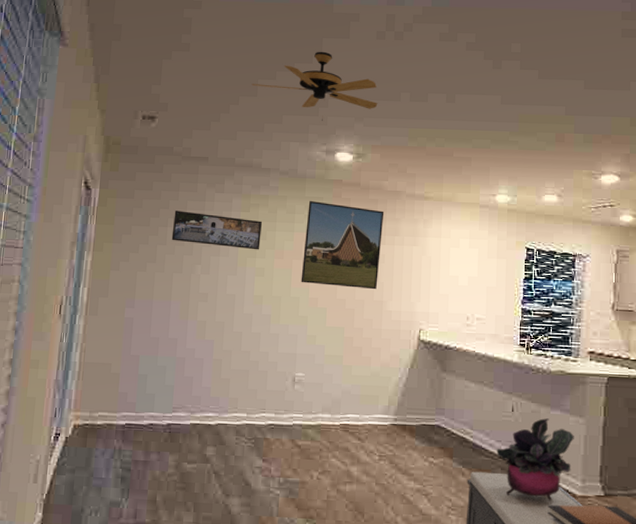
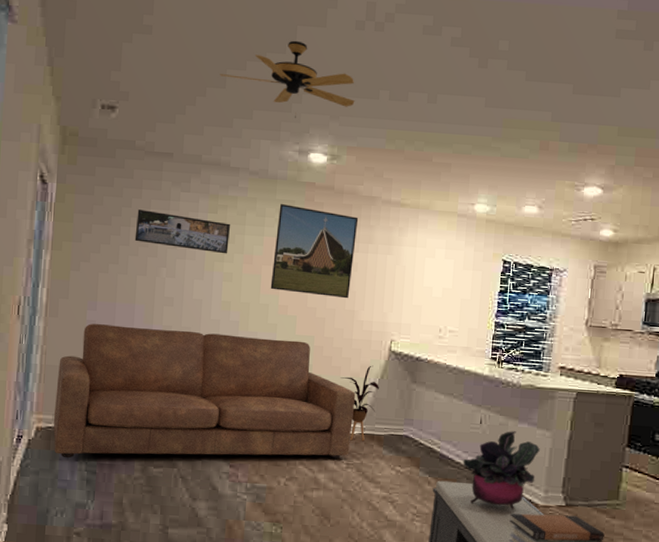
sofa: none [90,321,387,456] -> present [53,324,356,460]
house plant: none [371,355,409,433] -> present [340,365,379,442]

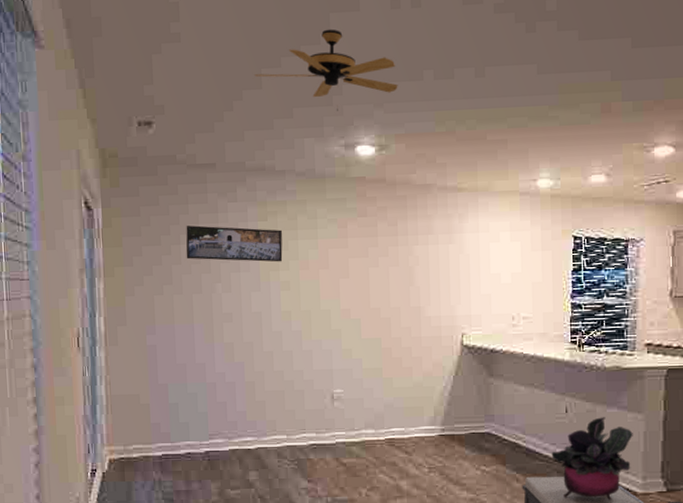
sofa: present [53,324,356,460] -> none [124,344,431,488]
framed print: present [270,204,359,299] -> none [330,203,415,295]
house plant: present [340,365,379,442] -> none [413,362,454,443]

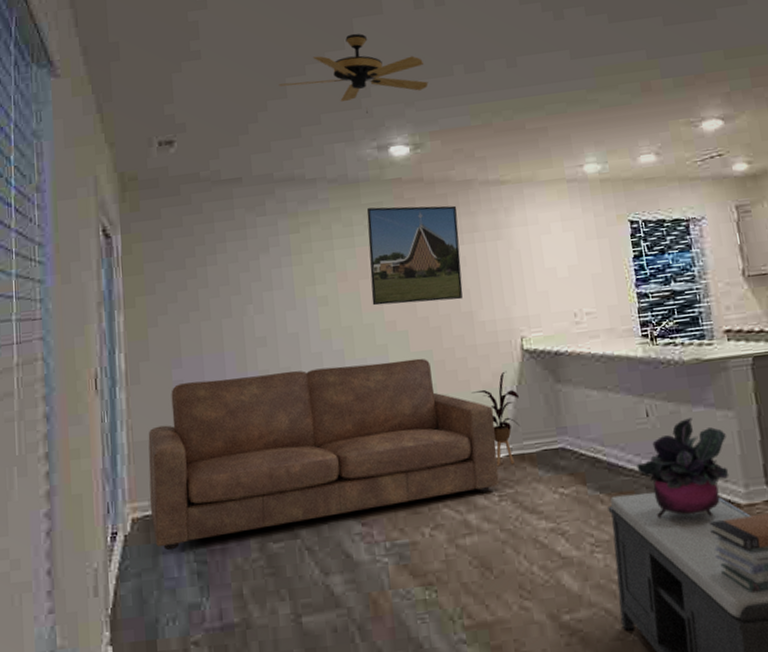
sofa: none [124,344,431,488] -> present [148,358,500,551]
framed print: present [186,225,283,262] -> none [212,241,319,282]
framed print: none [330,203,415,295] -> present [366,205,463,306]
house plant: none [413,362,454,443] -> present [471,371,521,467]

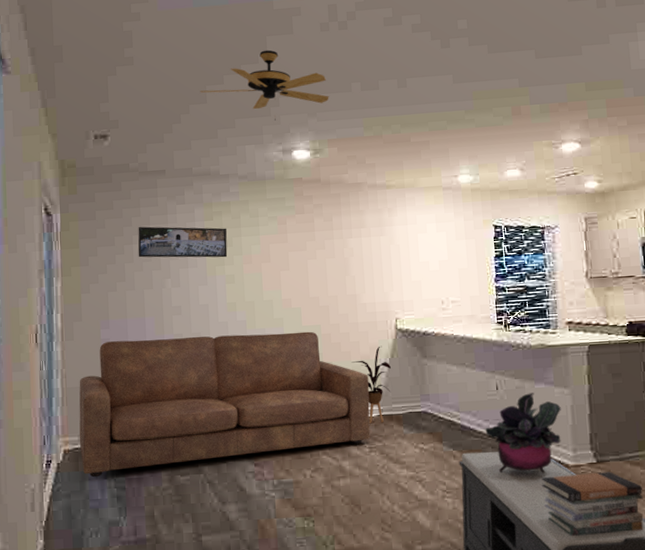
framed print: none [212,241,319,282] -> present [138,226,228,258]
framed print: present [366,205,463,306] -> none [271,202,349,286]

